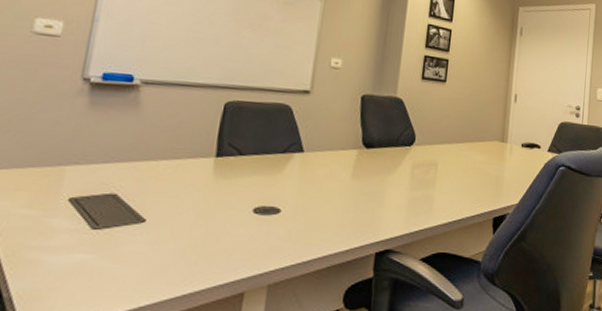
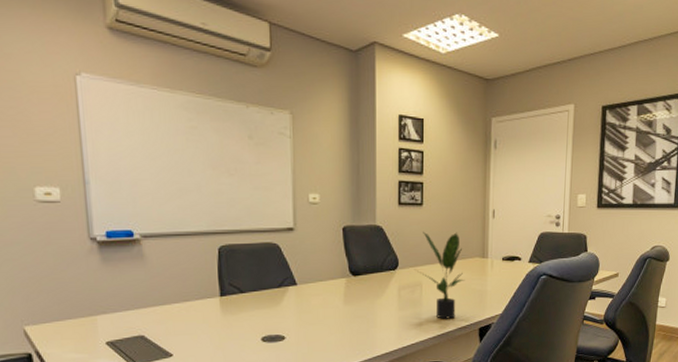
potted plant: none [431,108,483,205] -> present [415,231,465,319]

